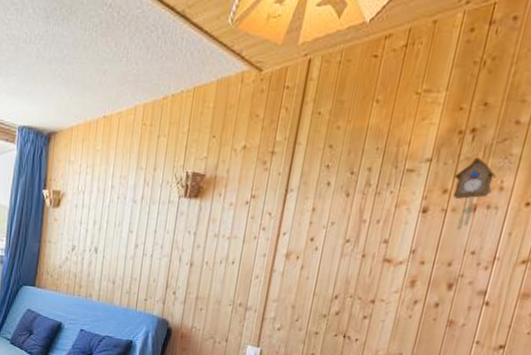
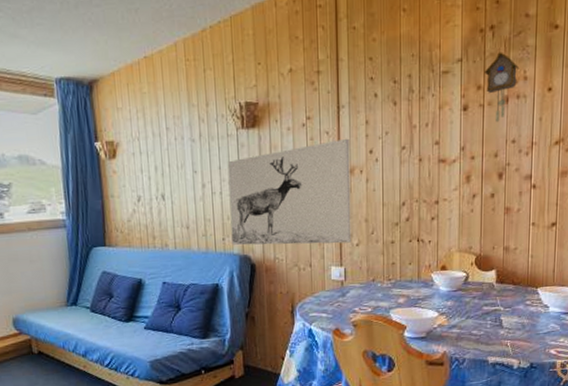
wall art: none [153,222,292,326] -> present [227,138,352,246]

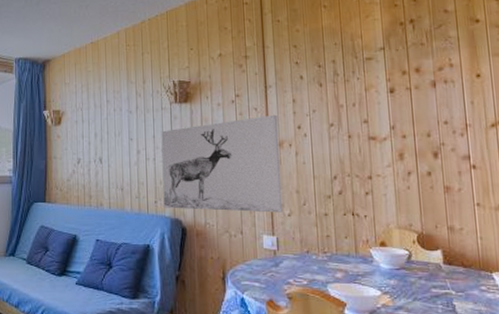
cuckoo clock: present [484,52,520,122] -> none [407,42,444,104]

